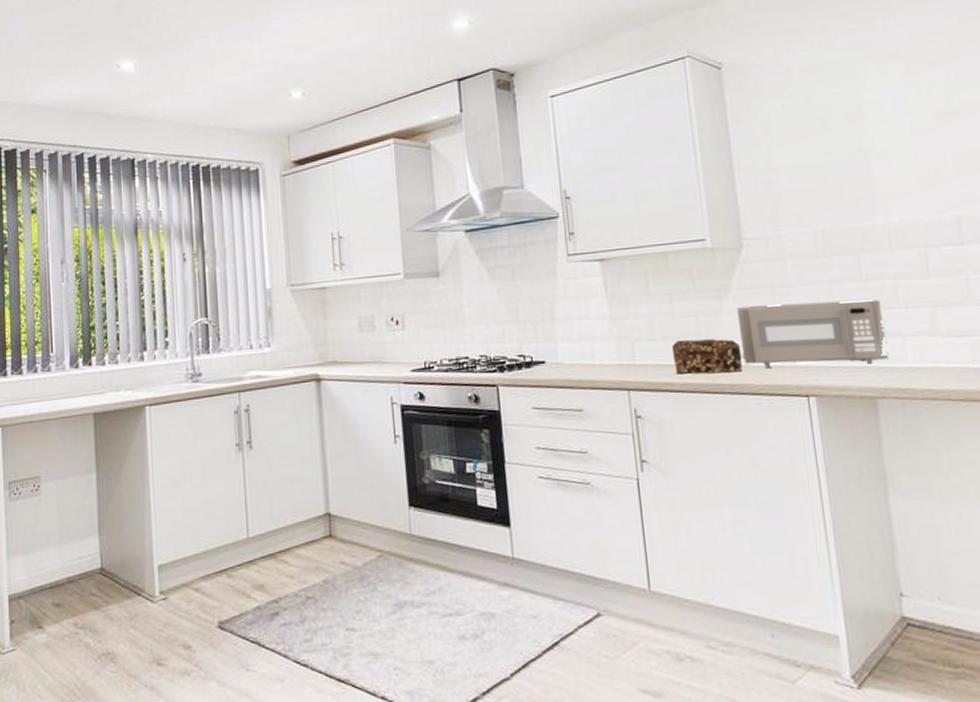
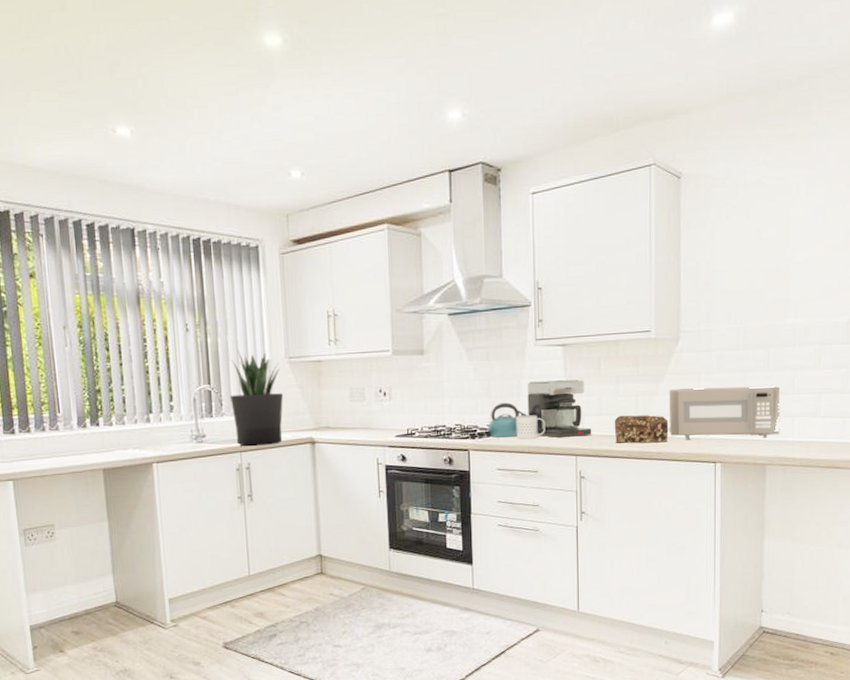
planter: none [228,278,286,386] -> present [229,349,284,447]
kettle: none [518,328,565,370] -> present [487,402,528,438]
mug: none [551,342,588,372] -> present [516,415,545,440]
coffee maker: none [561,299,646,370] -> present [527,380,592,439]

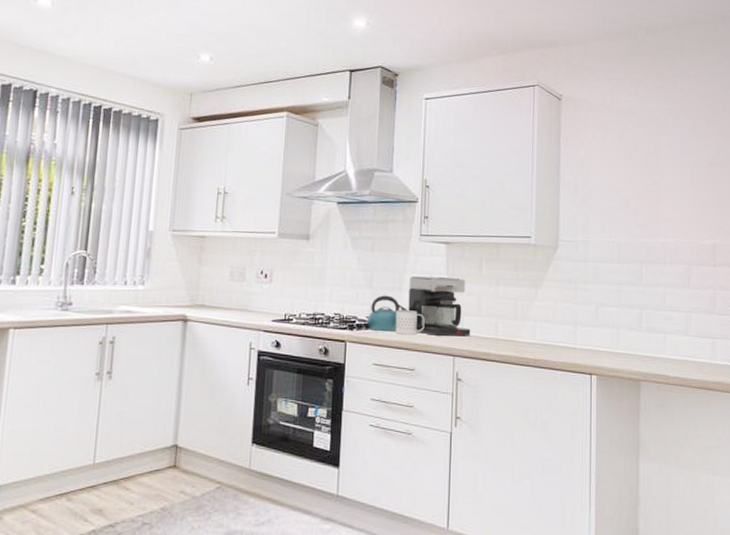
planter: present [229,349,284,447] -> none [104,217,162,320]
bread loaf: present [614,415,669,444] -> none [493,318,546,349]
microwave: present [669,386,780,439] -> none [546,296,653,353]

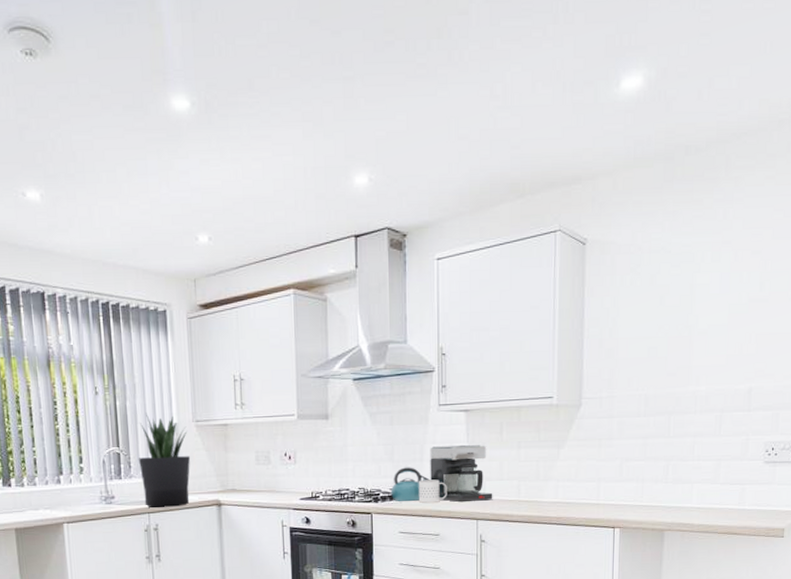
planter: none [104,217,162,320] -> present [138,413,191,508]

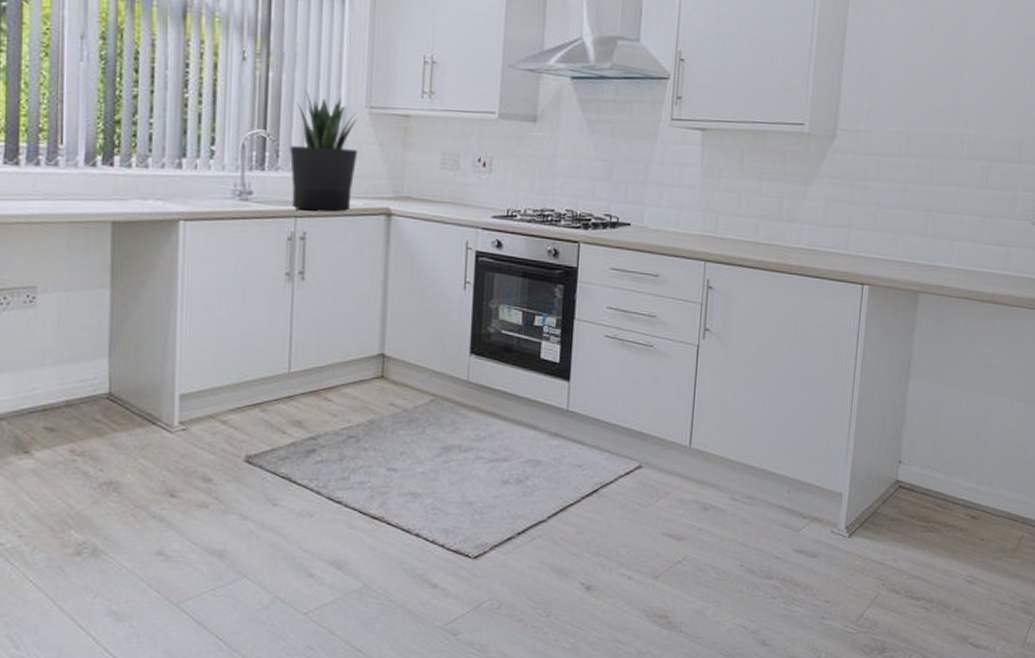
kettle: present [390,467,430,501] -> none [604,189,653,232]
mug: present [418,479,447,504] -> none [637,207,673,237]
coffee maker: present [430,445,493,503] -> none [653,168,727,239]

